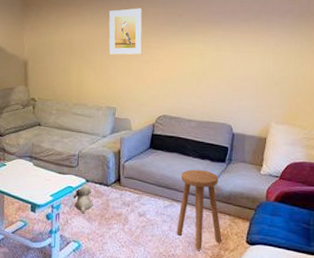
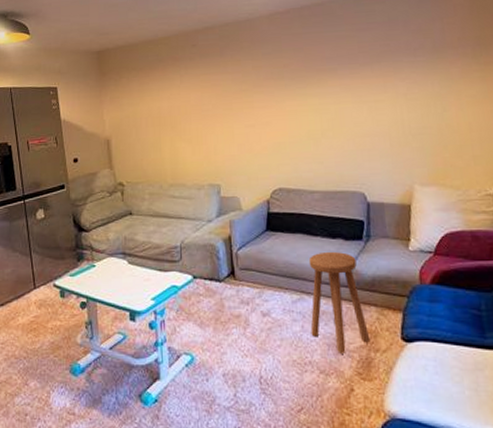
plush toy: present [73,184,94,214] -> none [179,281,206,319]
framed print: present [109,8,143,55] -> none [201,63,245,122]

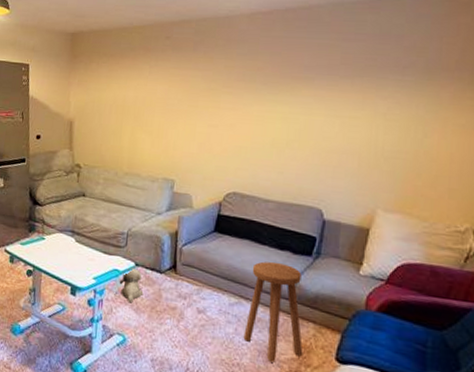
plush toy: none [179,281,206,319] -> present [119,268,144,303]

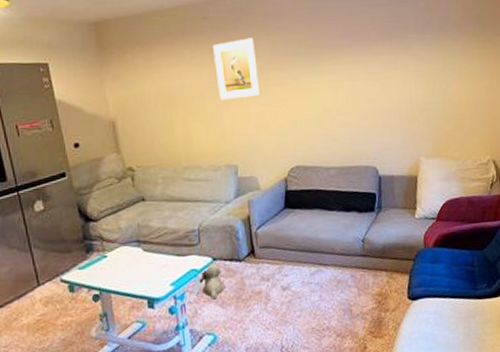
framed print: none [169,60,212,117] -> present [213,37,261,100]
stool: present [243,261,303,363] -> none [325,224,381,317]

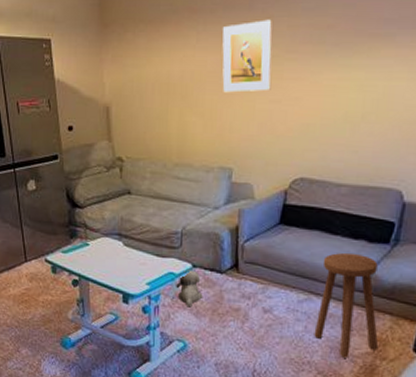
stool: none [325,224,381,317] -> present [314,252,379,358]

